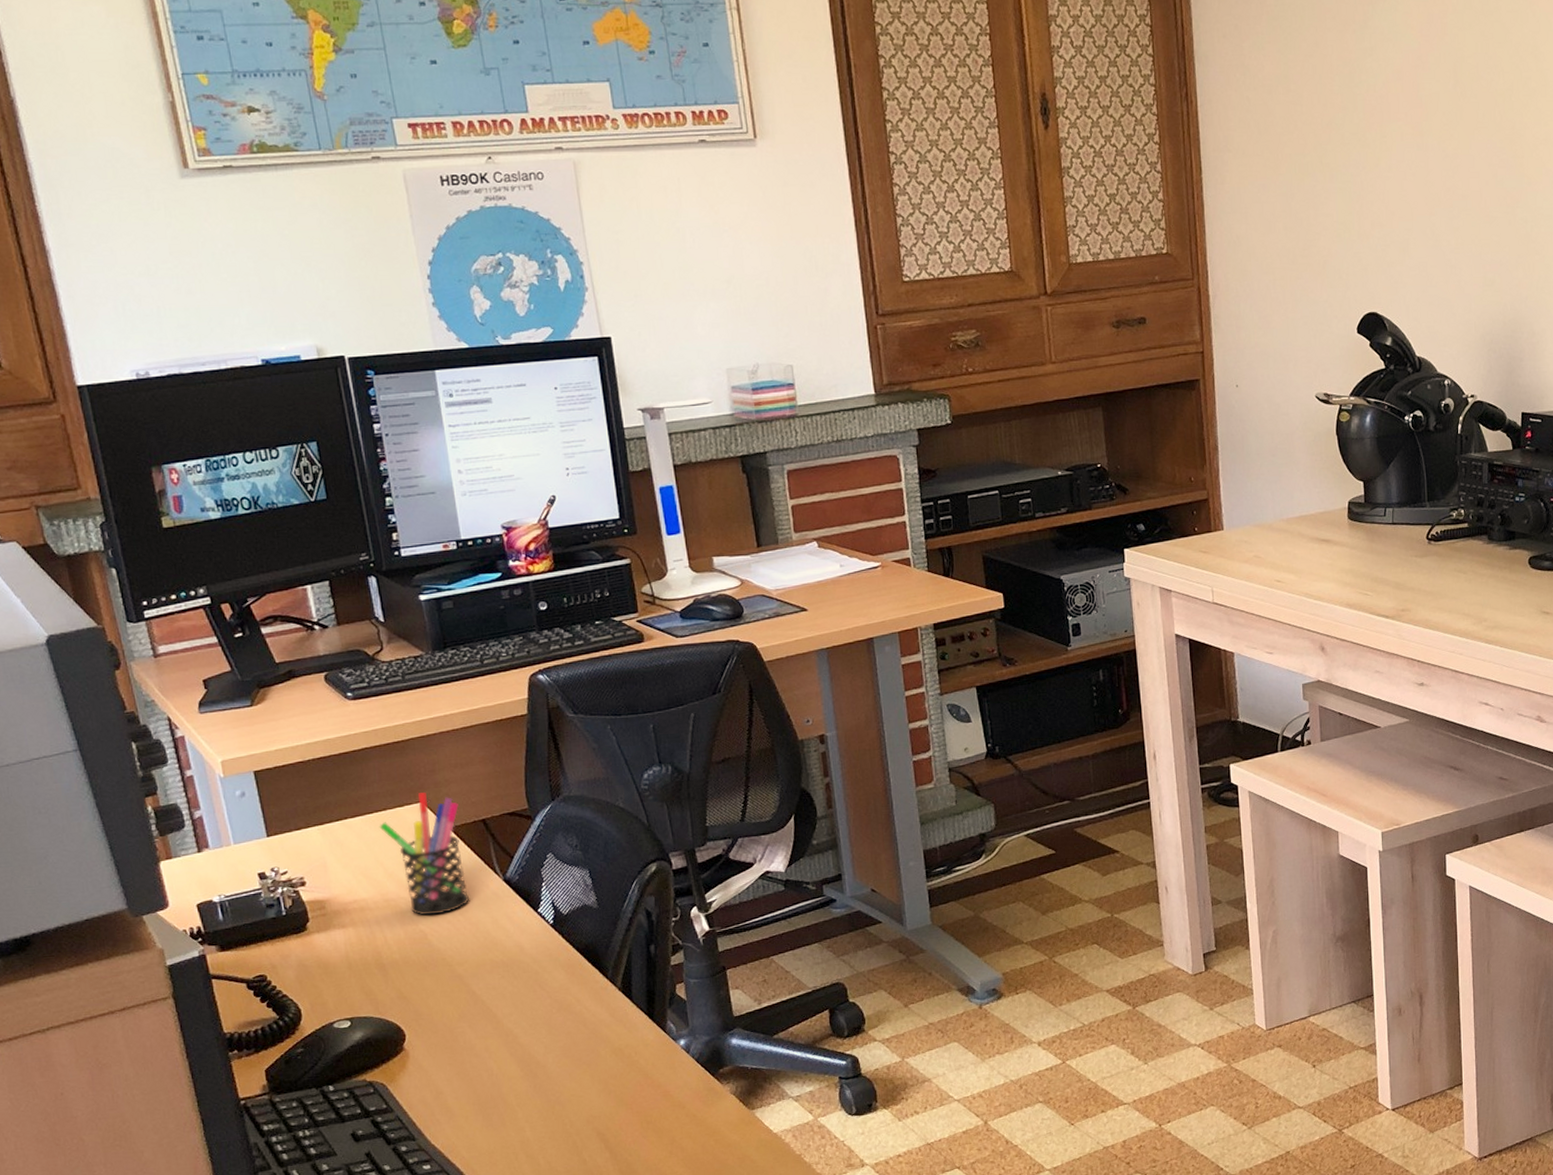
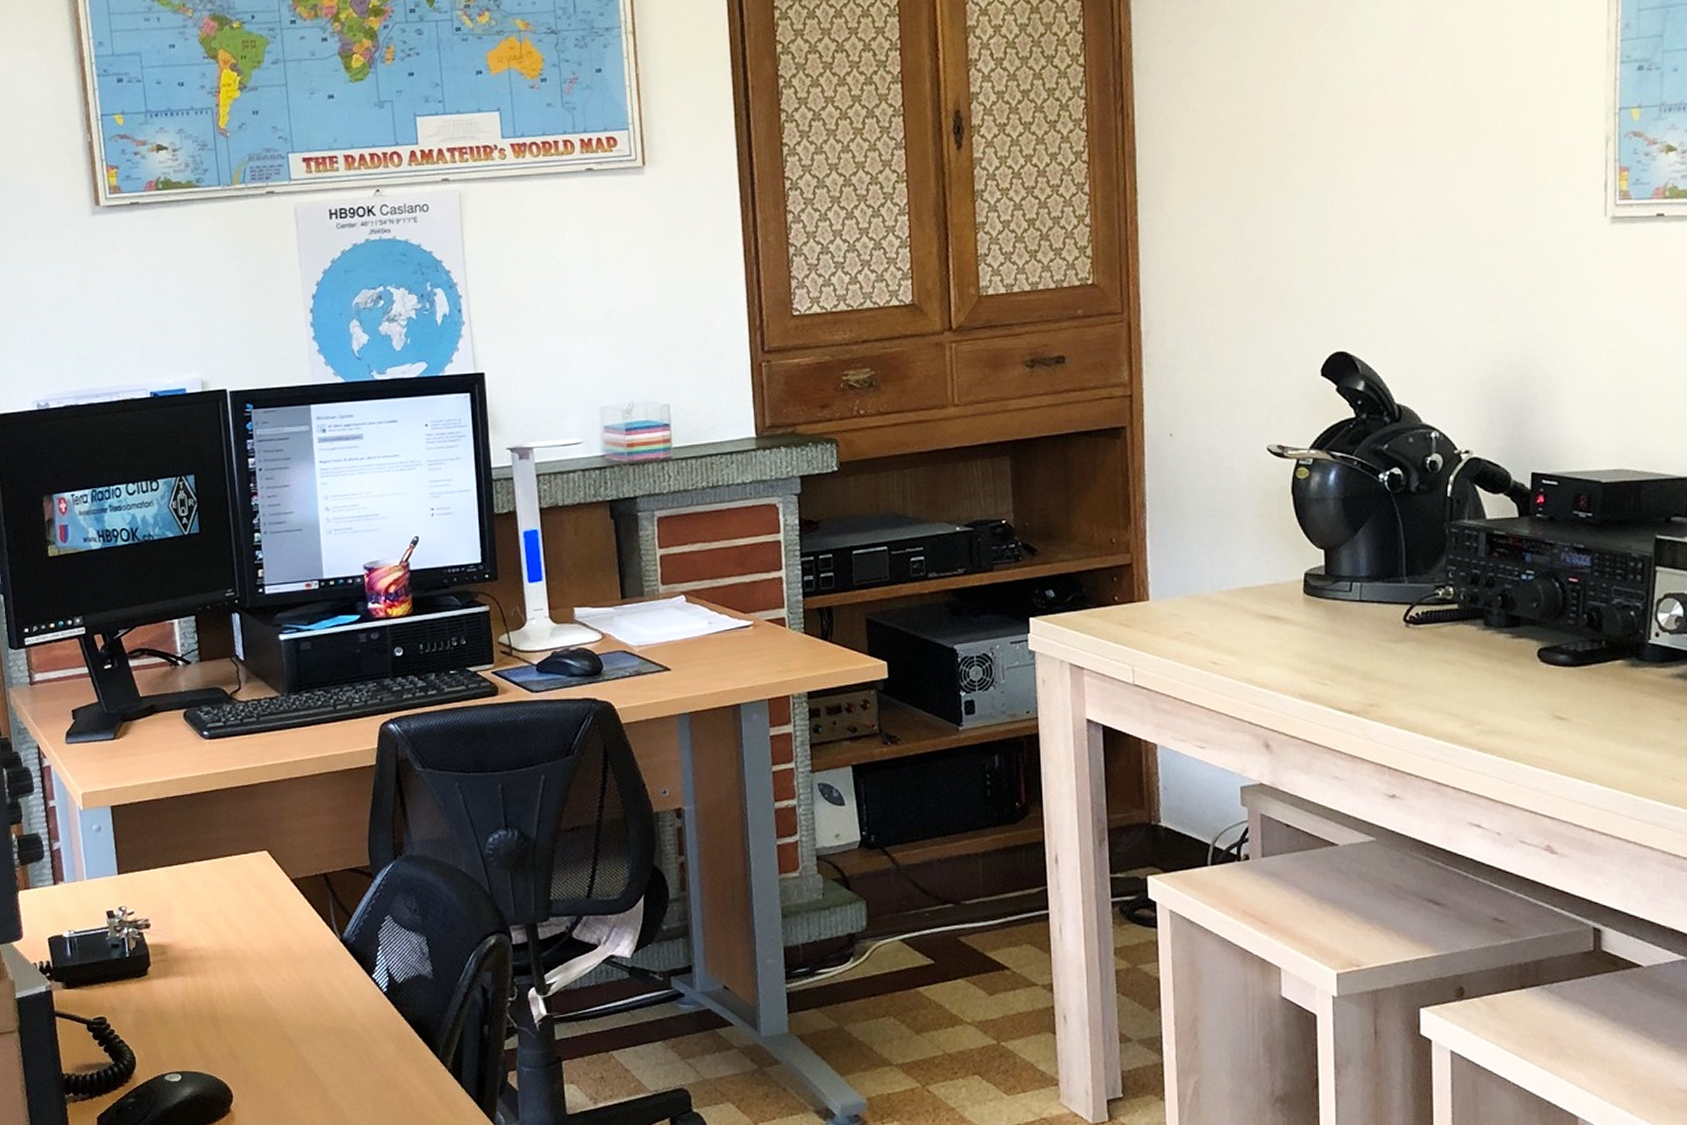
pen holder: present [379,792,469,916] -> none [223,840,305,971]

